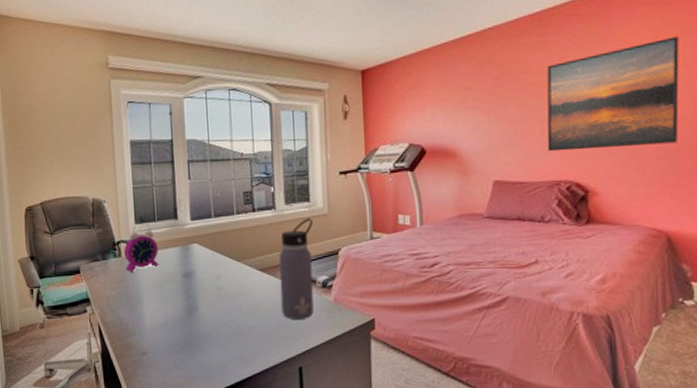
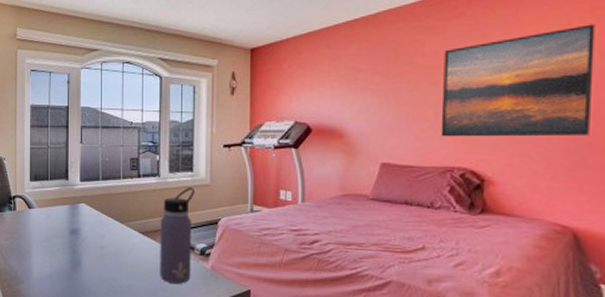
alarm clock: present [124,225,159,273] -> none [19,183,49,226]

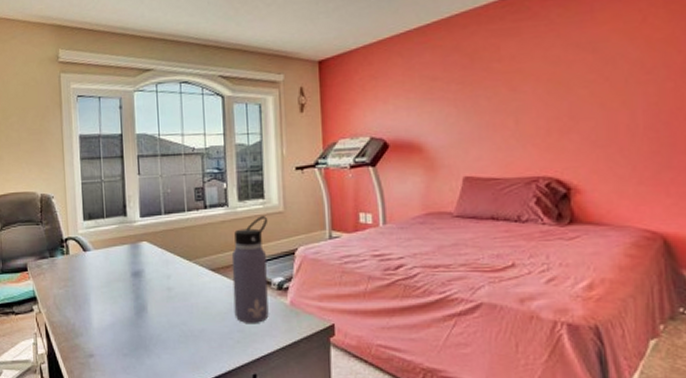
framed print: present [440,24,595,137] -> none [521,19,673,146]

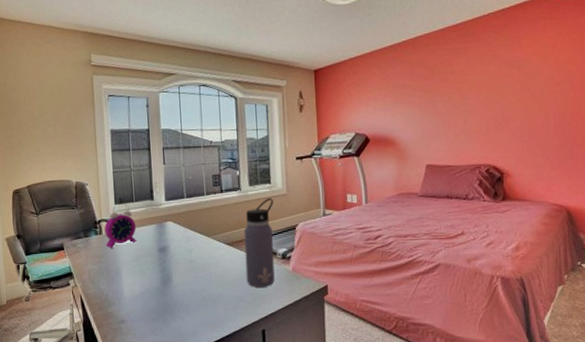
alarm clock: none [72,222,107,271] -> present [105,205,136,248]

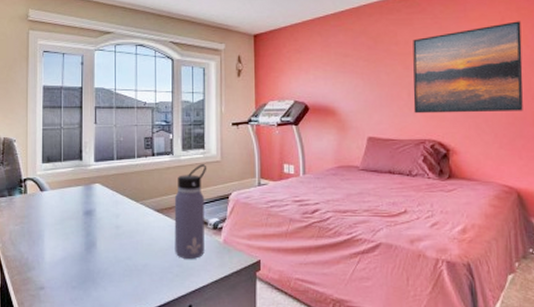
alarm clock: present [105,205,136,248] -> none [30,165,62,209]
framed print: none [468,45,574,140] -> present [413,21,523,114]

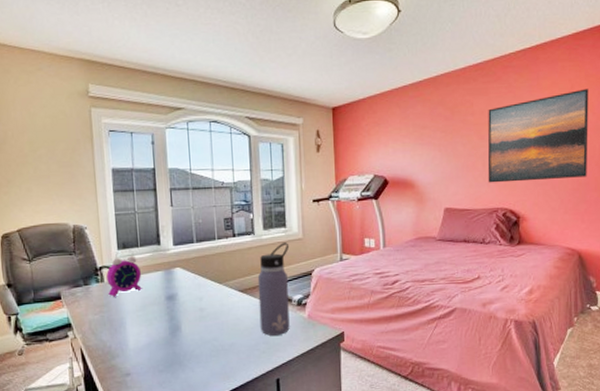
alarm clock: none [30,165,62,209] -> present [106,251,142,297]

